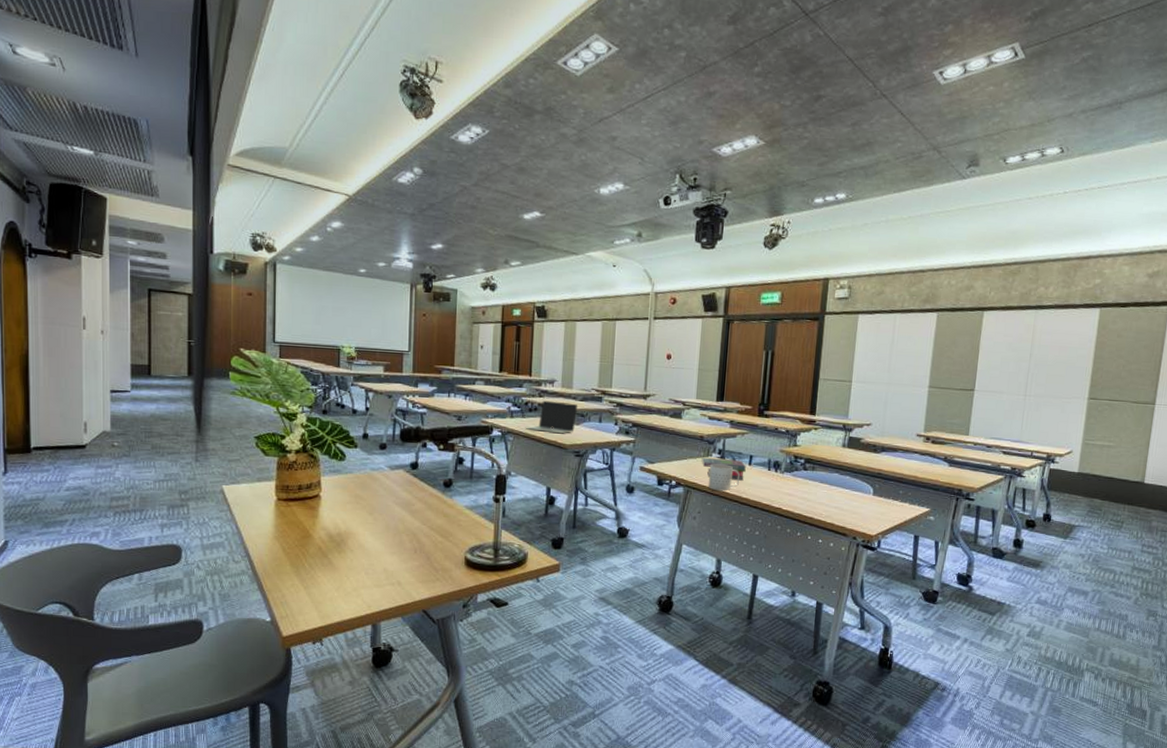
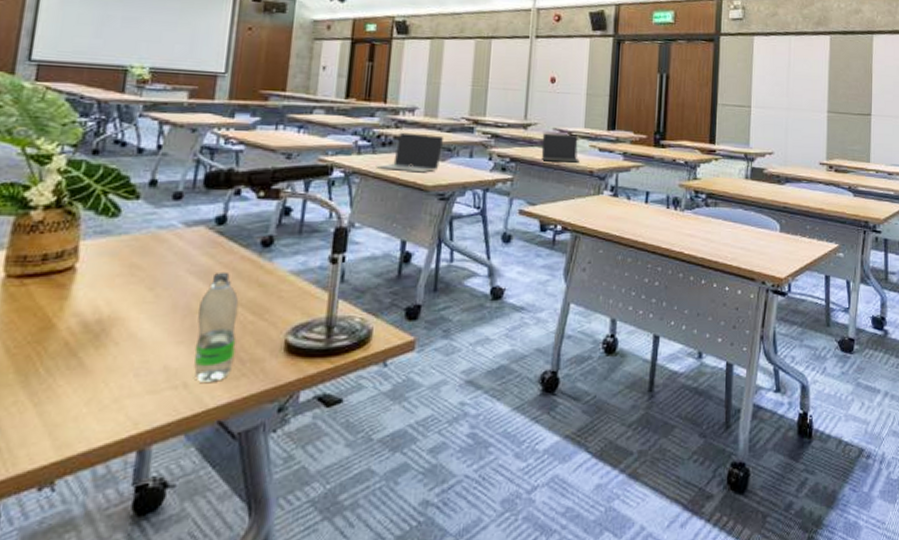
bottle: none [403,504,431,583] -> present [193,272,239,384]
laptop: none [658,403,692,429] -> present [541,133,580,163]
books: present [701,457,746,481] -> none [591,196,642,222]
mug: present [708,464,741,492] -> none [599,203,636,236]

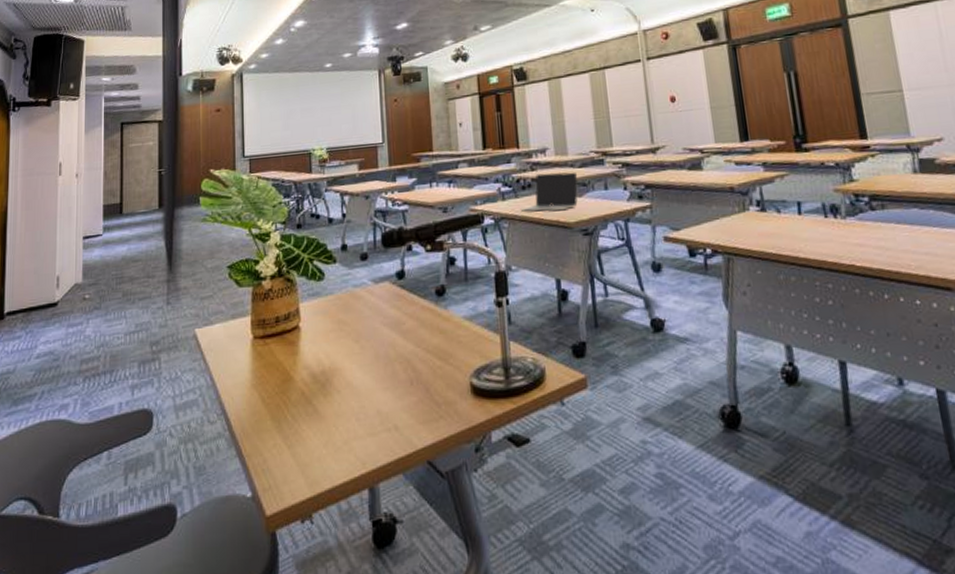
bottle: present [193,272,239,384] -> none [396,321,432,426]
laptop: present [541,133,580,163] -> none [672,151,717,184]

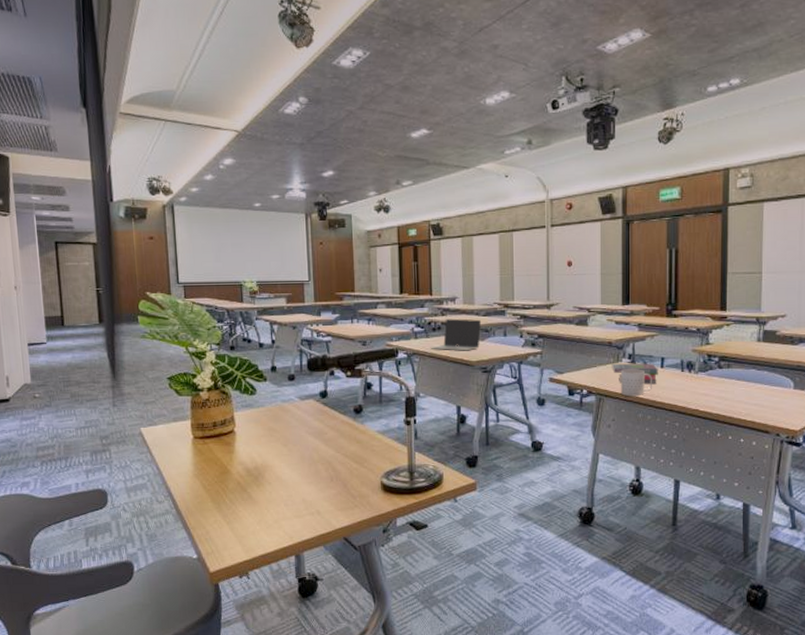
books: none [737,210,797,237] -> present [611,363,658,385]
mug: none [750,218,791,254] -> present [620,369,653,397]

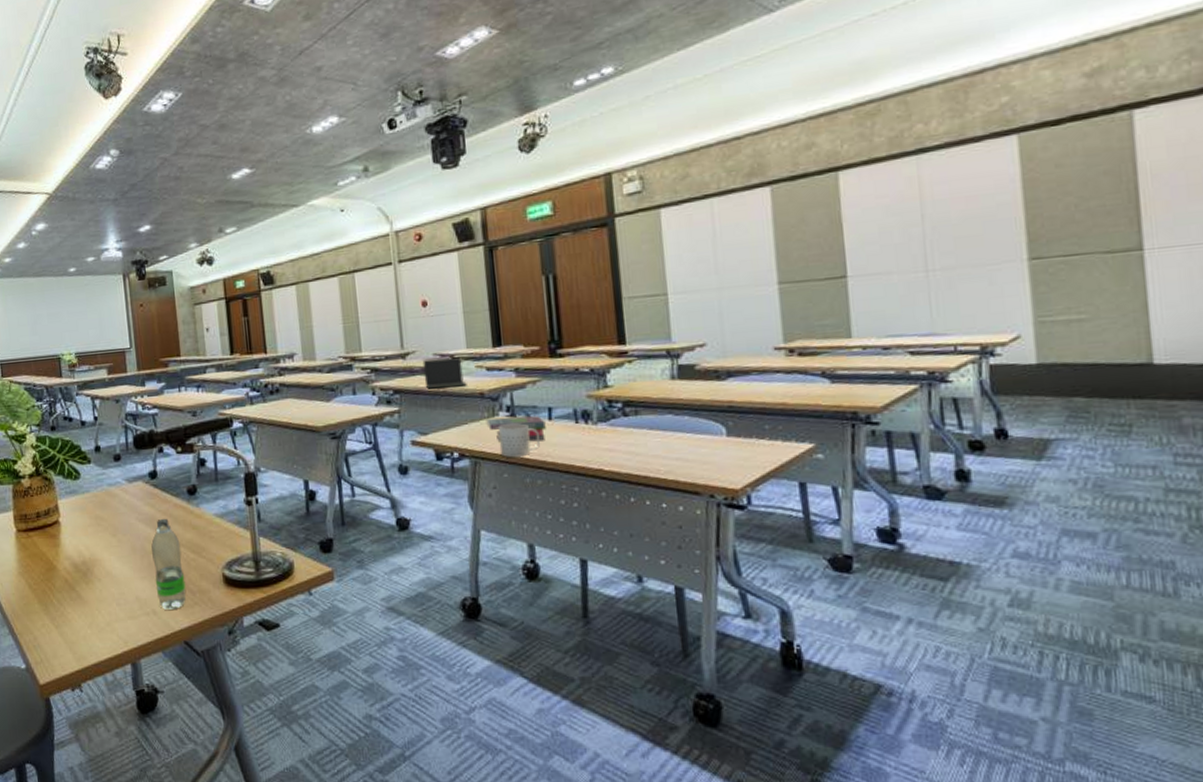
bottle: none [319,432,348,512] -> present [151,518,187,611]
laptop: present [430,318,482,351] -> none [268,377,326,416]
laptop: none [564,311,599,336] -> present [422,357,467,389]

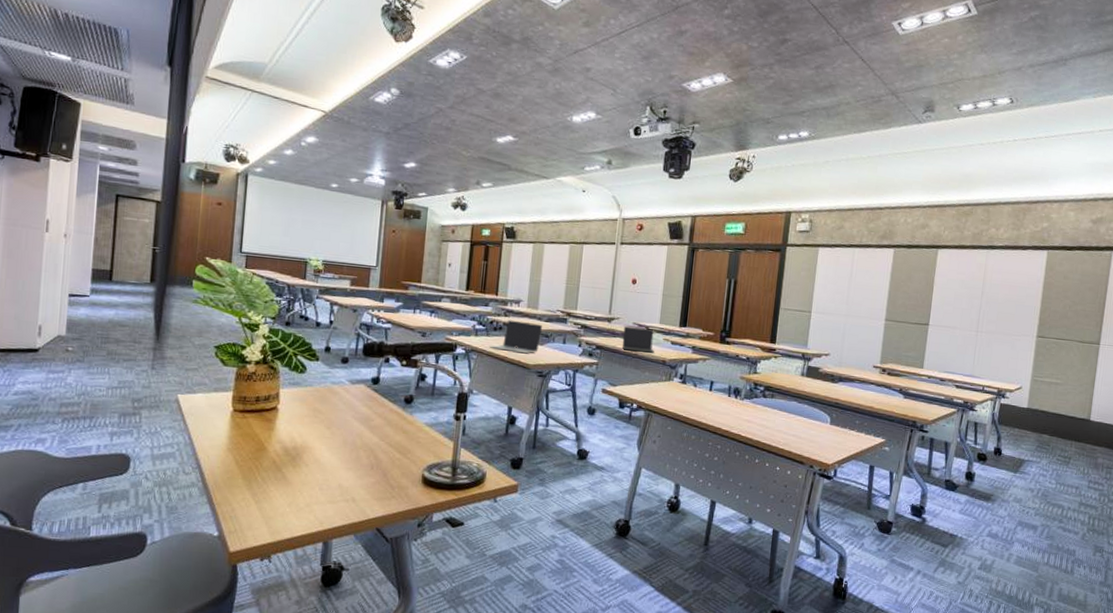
bottle: present [151,518,187,611] -> none [359,419,389,501]
laptop: none [268,377,326,416] -> present [489,320,543,354]
books: present [486,416,546,442] -> none [662,381,707,406]
mug: present [498,423,540,458] -> none [668,388,701,417]

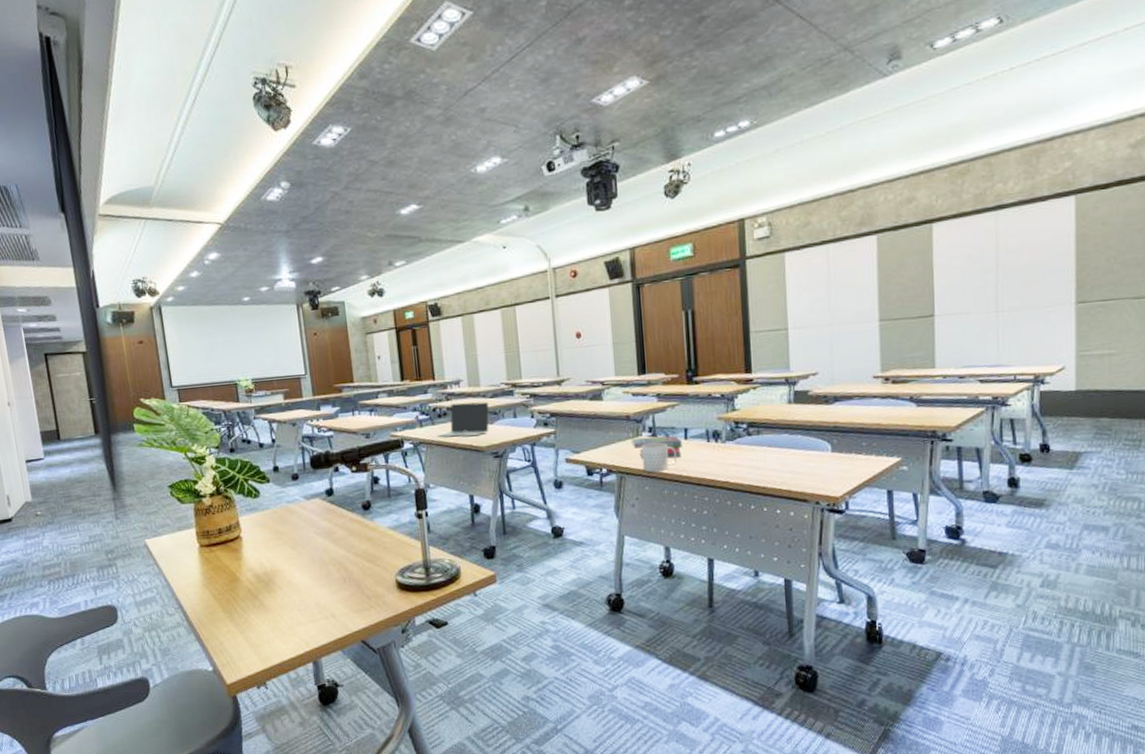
laptop: present [622,326,654,353] -> none [576,384,615,413]
books: none [662,381,707,406] -> present [631,436,682,459]
mug: none [668,388,701,417] -> present [641,442,677,473]

